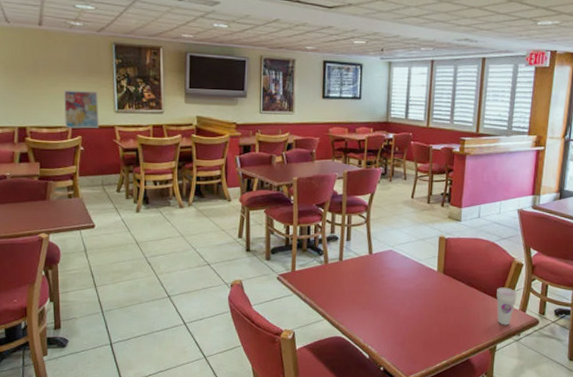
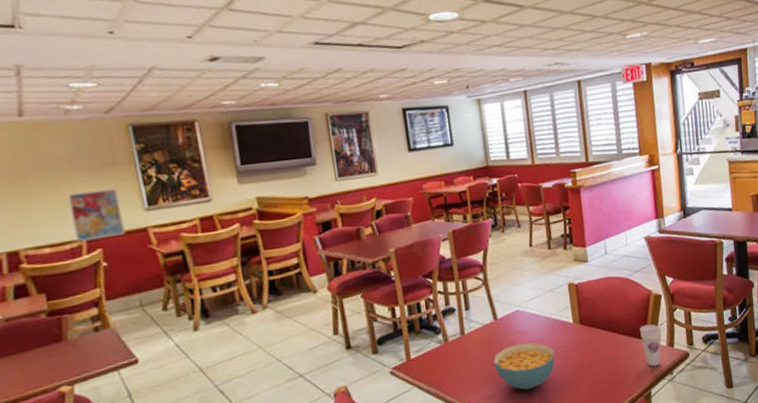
cereal bowl: none [362,278,416,318] -> present [493,342,555,390]

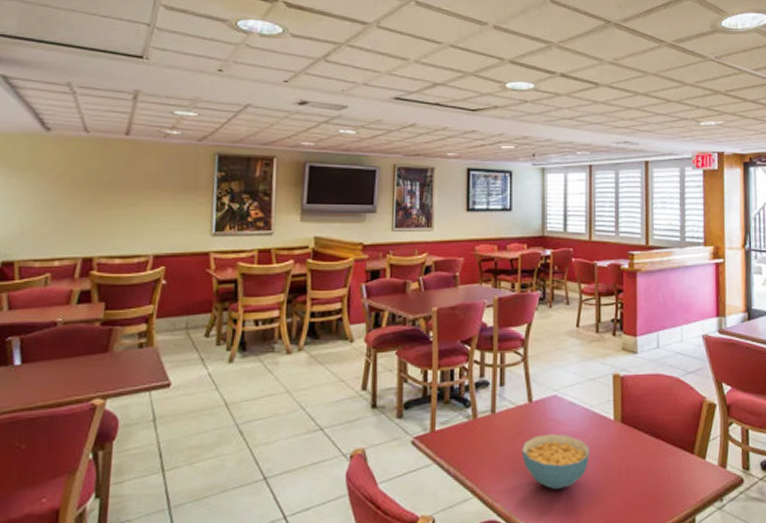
wall art: present [68,188,125,242] -> none [145,210,192,257]
cup: present [640,324,662,367] -> none [688,436,713,488]

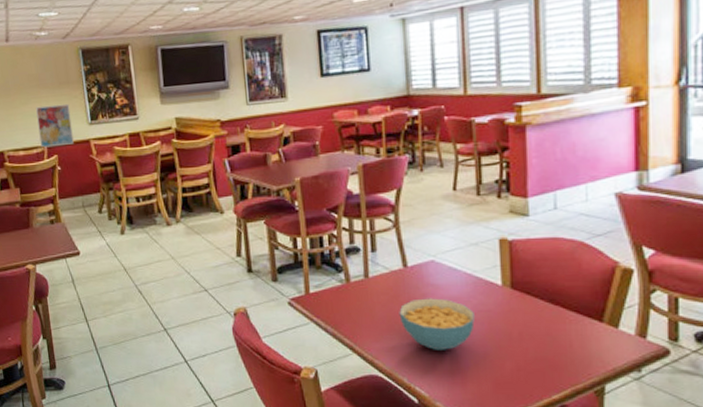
wall art: none [145,210,192,257] -> present [36,103,74,148]

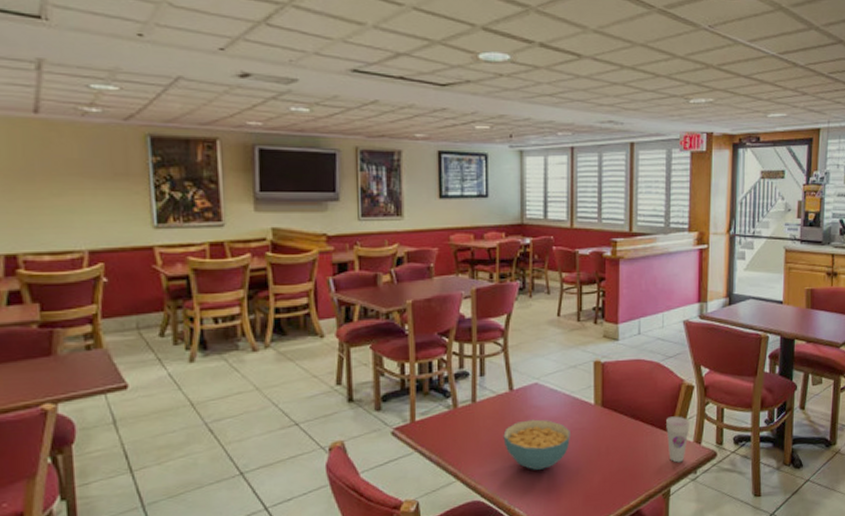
wall art: present [36,103,74,148] -> none [75,200,130,253]
cup: none [596,304,629,358] -> present [666,416,690,463]

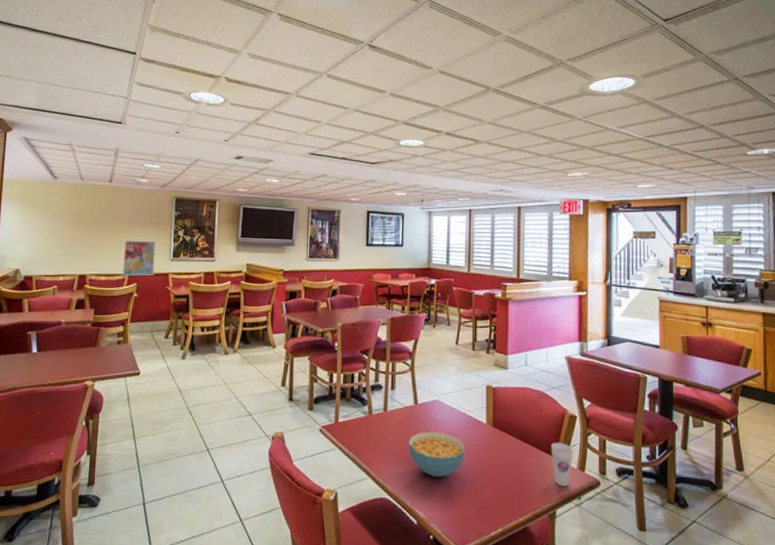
wall art: none [75,200,130,253] -> present [122,240,156,276]

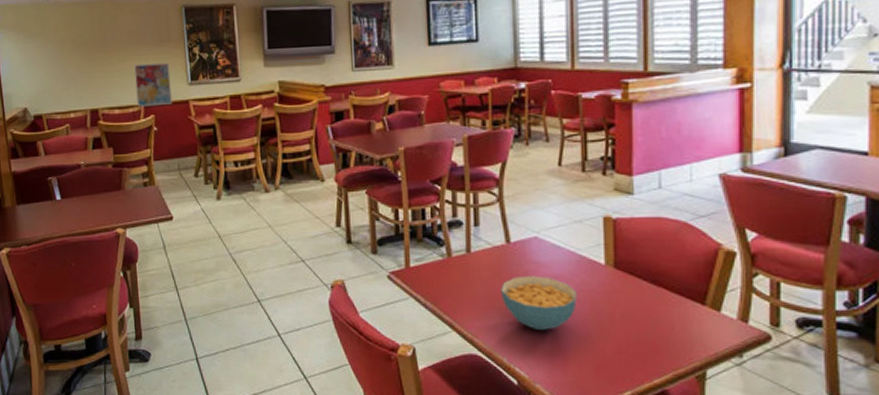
cup: present [551,442,573,487] -> none [699,286,731,342]

